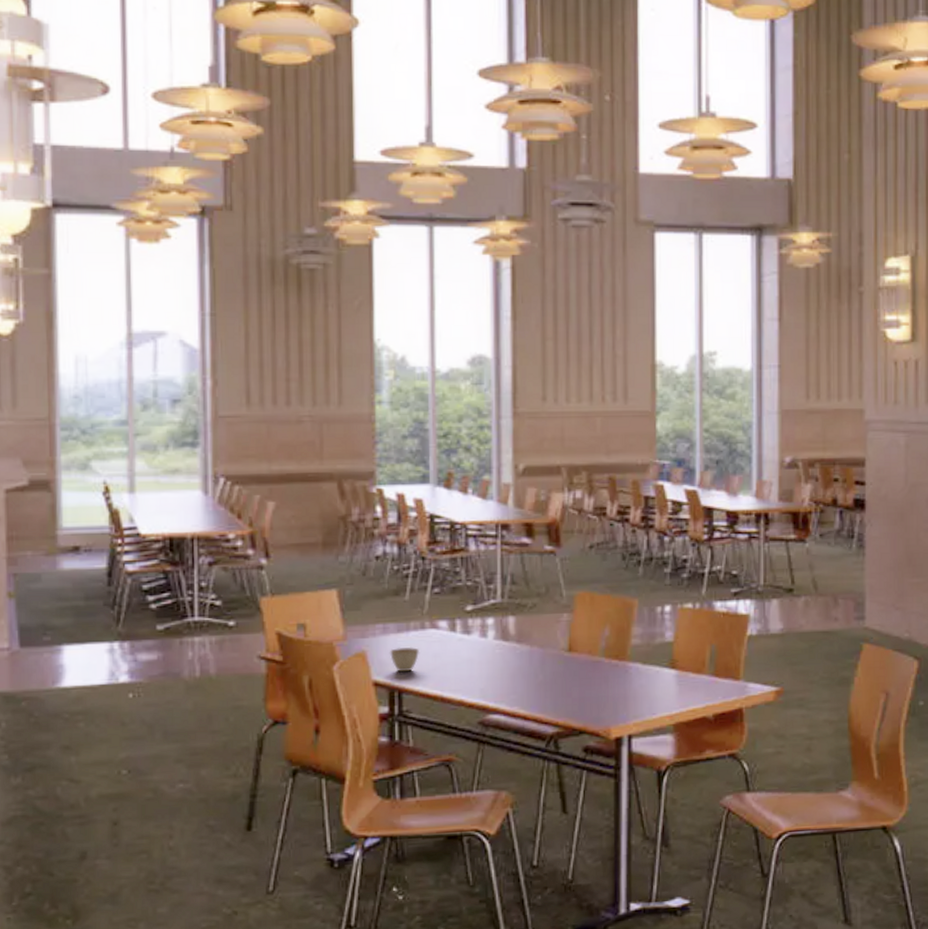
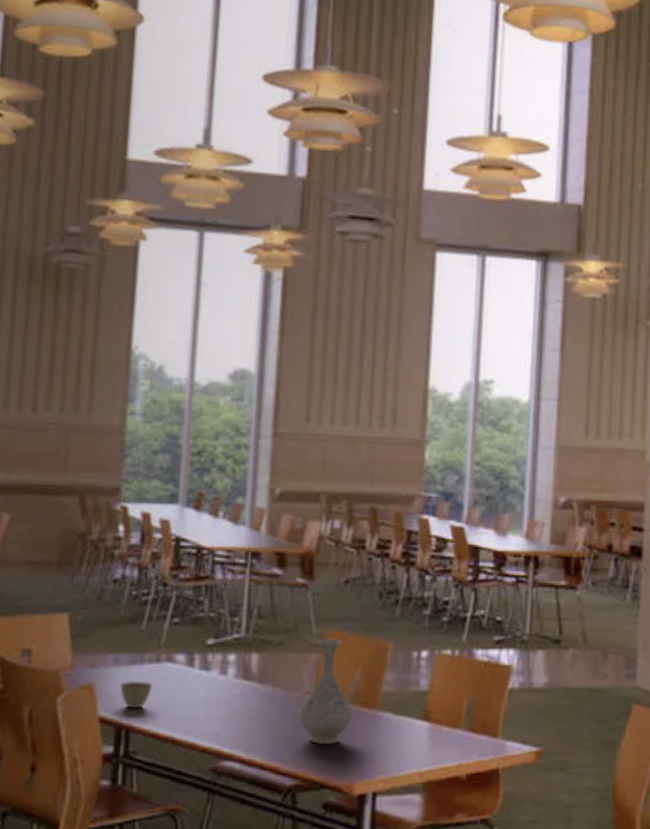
vase: none [555,599,605,695] -> present [298,639,352,745]

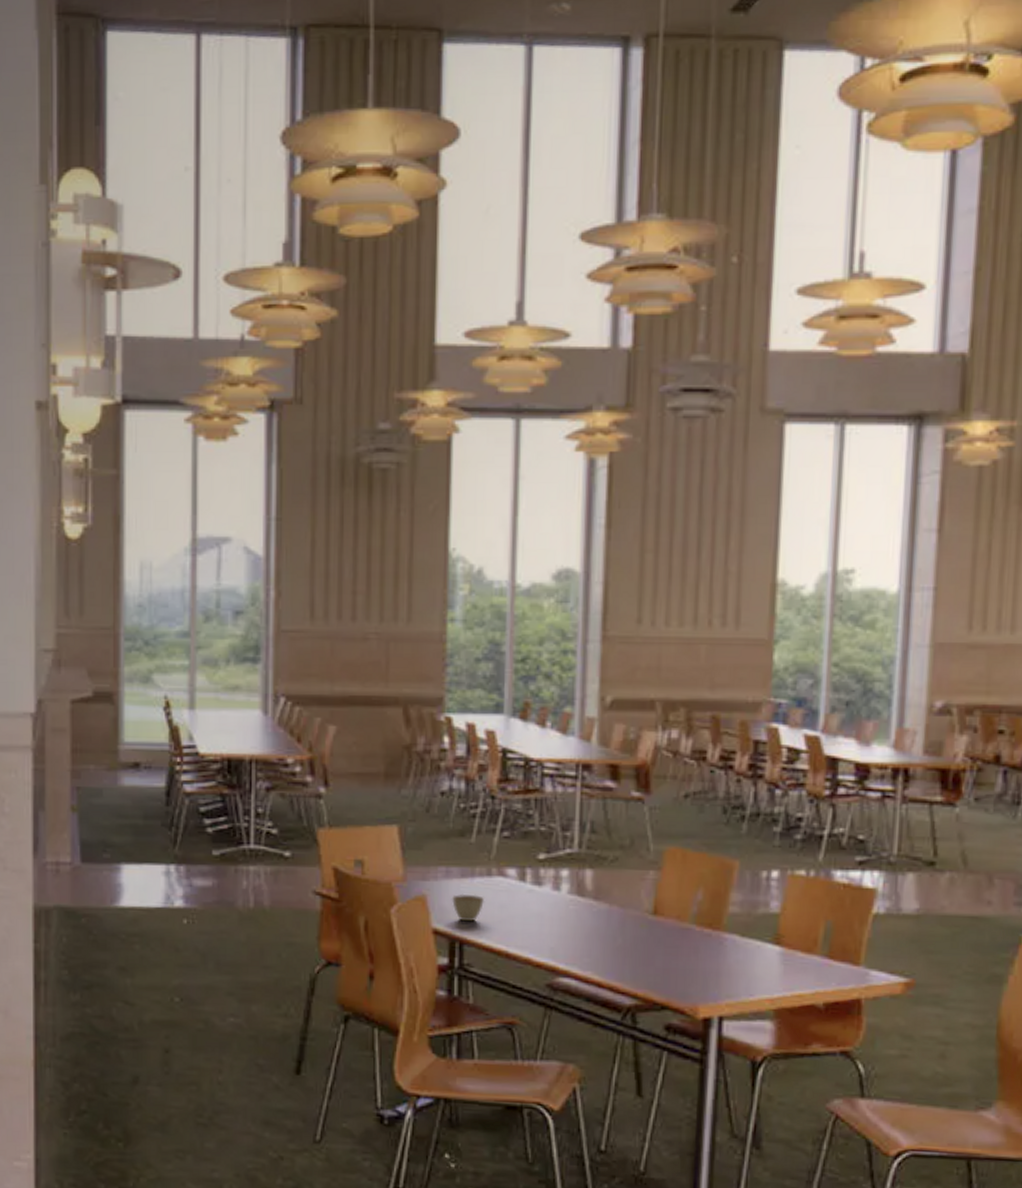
vase: present [298,639,352,745] -> none [637,856,695,966]

